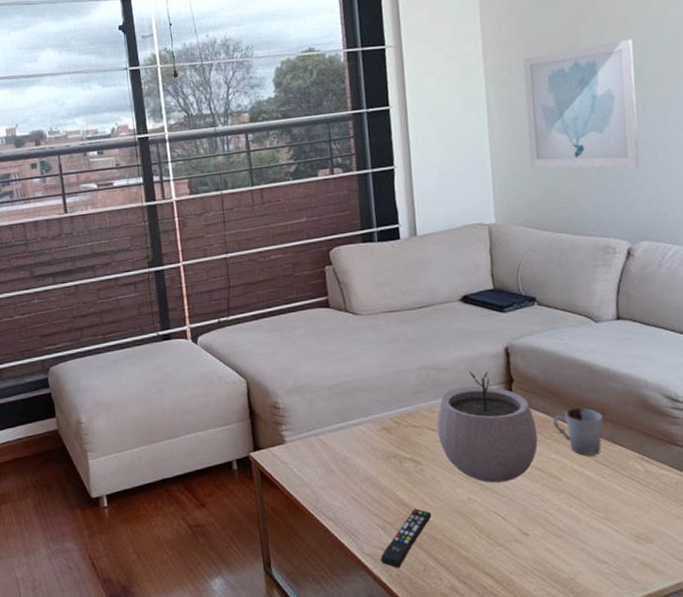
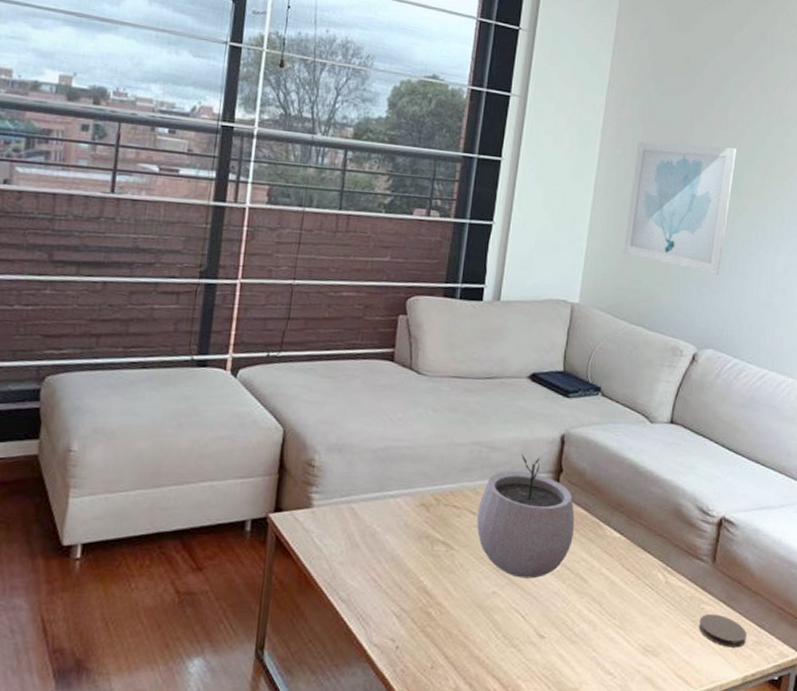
remote control: present [380,508,432,569] -> none [388,597,453,664]
cup: present [553,407,603,456] -> none [591,508,638,560]

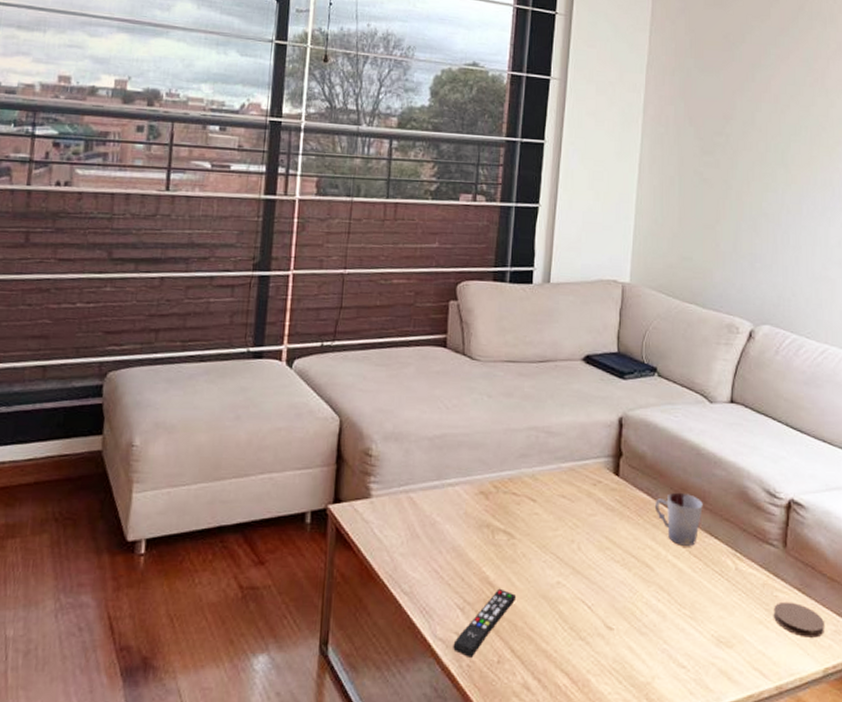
remote control: none [388,597,453,664] -> present [453,588,517,659]
plant pot: present [477,454,575,579] -> none [537,438,637,568]
cup: none [591,508,638,560] -> present [654,492,703,546]
wall art: present [623,141,736,276] -> none [672,118,781,250]

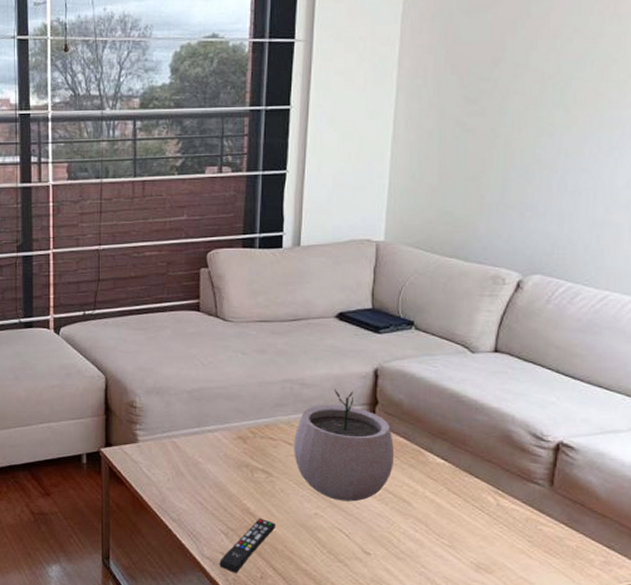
plant pot: none [537,438,637,568] -> present [294,389,394,502]
cup: present [654,492,703,546] -> none [411,436,463,484]
coaster: present [773,601,825,638] -> none [536,534,594,567]

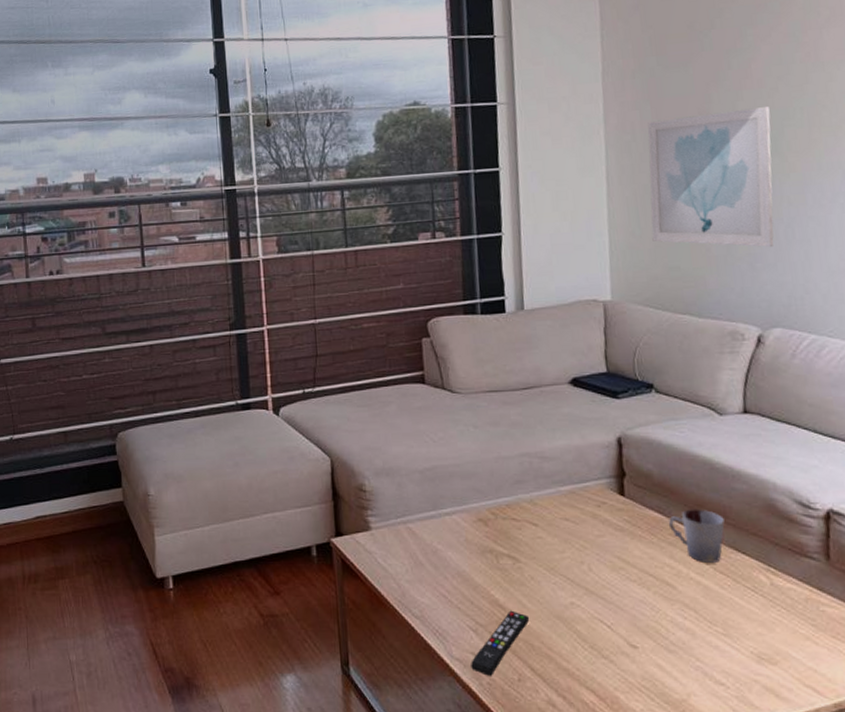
plant pot: present [294,389,394,502] -> none [539,461,651,587]
cup: none [411,436,463,484] -> present [668,509,725,562]
wall art: none [430,58,561,198] -> present [648,107,774,248]

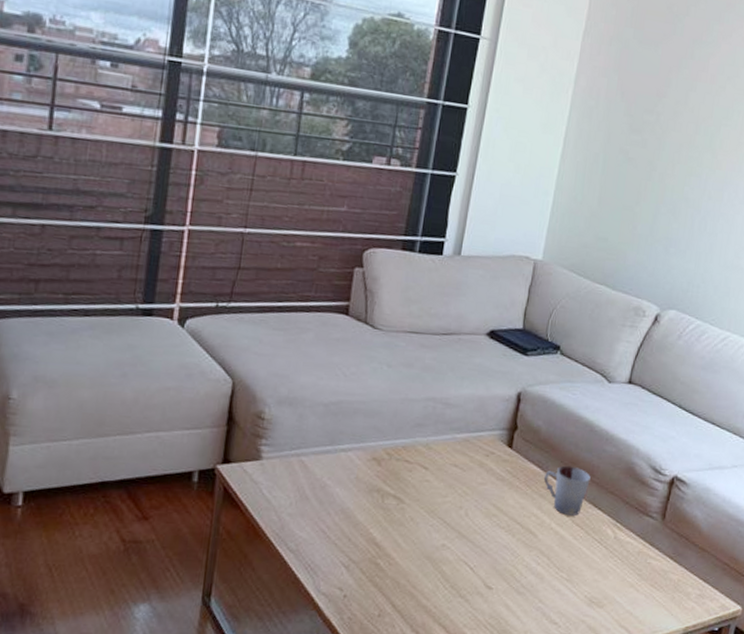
remote control: present [471,610,530,677] -> none [335,549,402,612]
wall art: present [648,107,774,248] -> none [590,92,714,235]

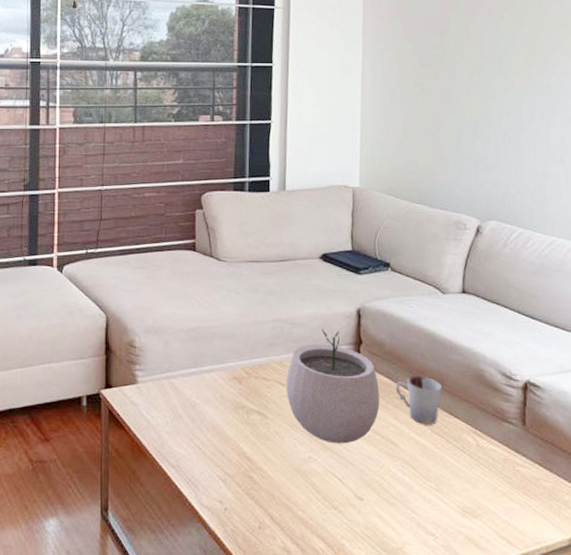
plant pot: none [428,411,528,533] -> present [286,328,380,444]

